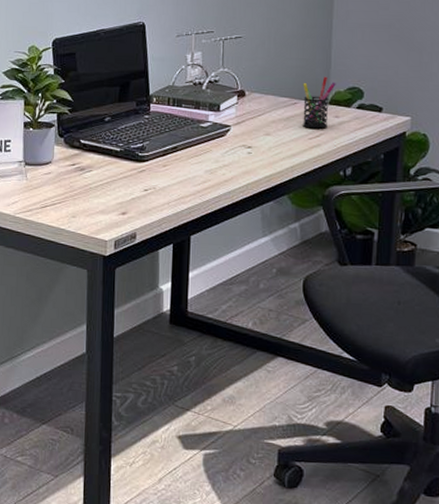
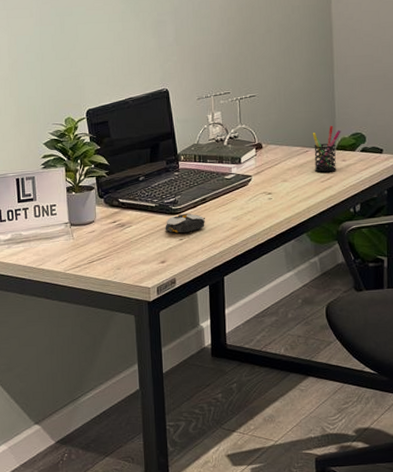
computer mouse: none [129,161,176,183] -> present [165,213,206,234]

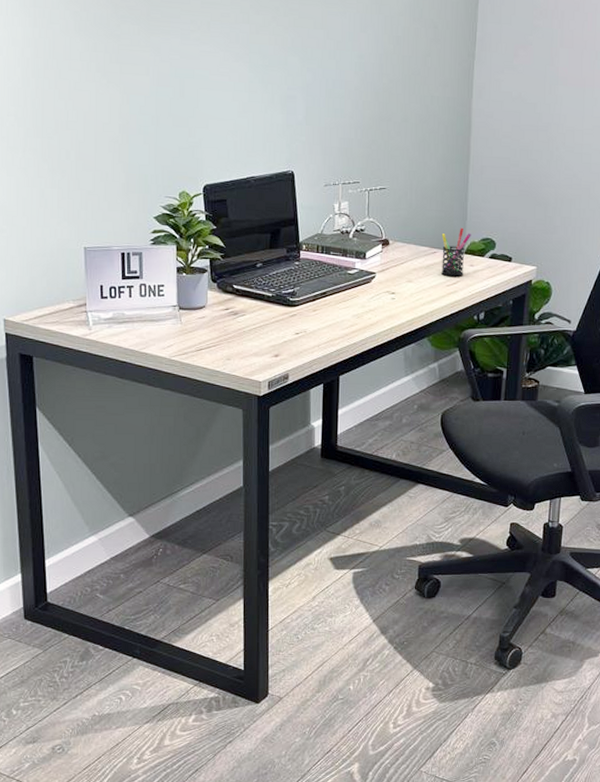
computer mouse: present [165,213,206,234] -> none [281,306,325,327]

